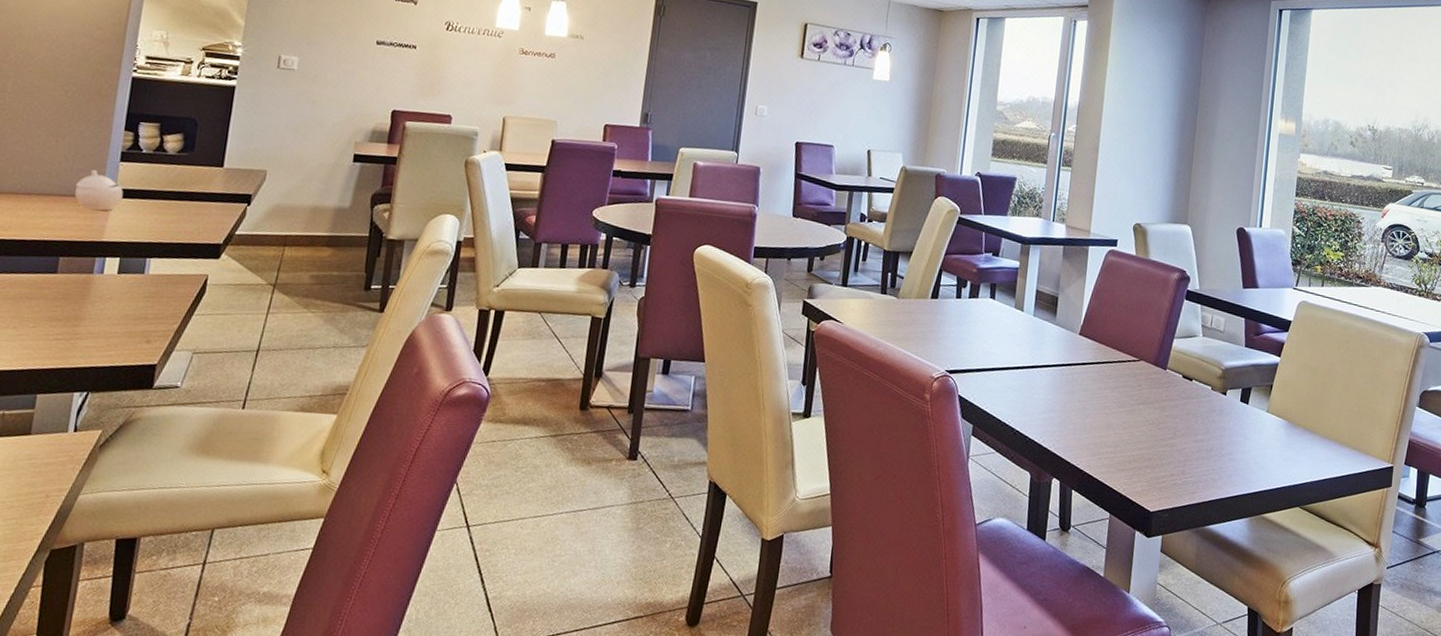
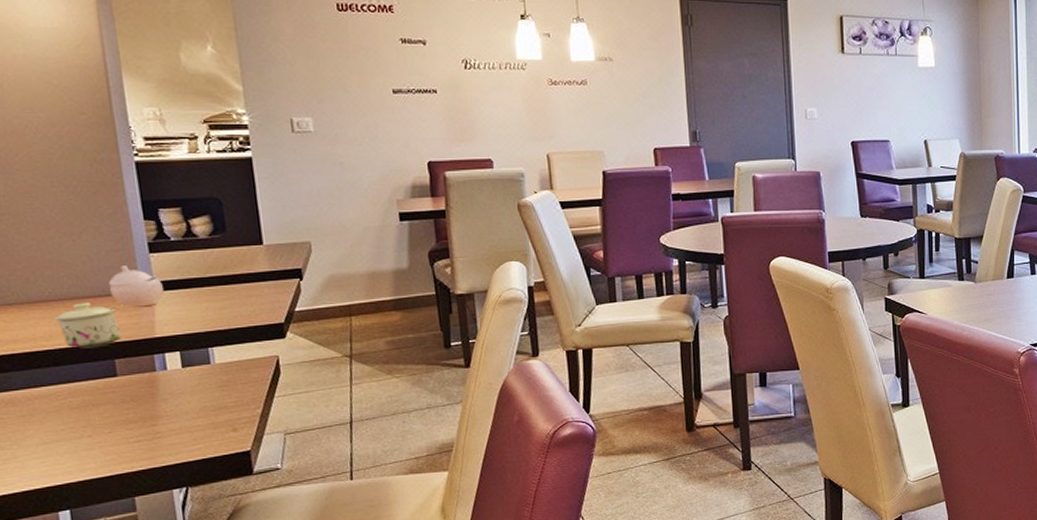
sugar bowl: none [18,198,74,244] -> present [54,302,122,349]

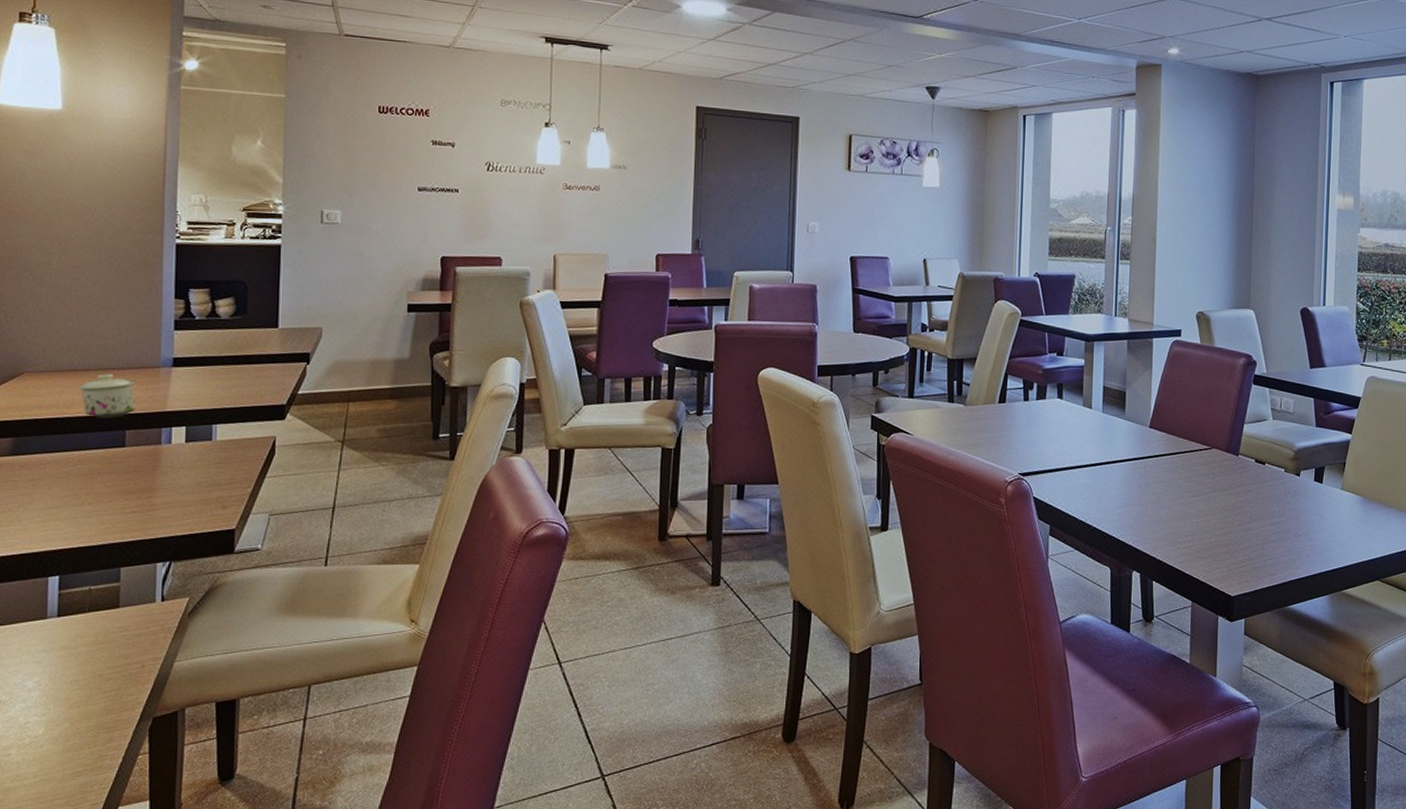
sugar bowl: present [108,266,164,307] -> none [132,341,181,381]

